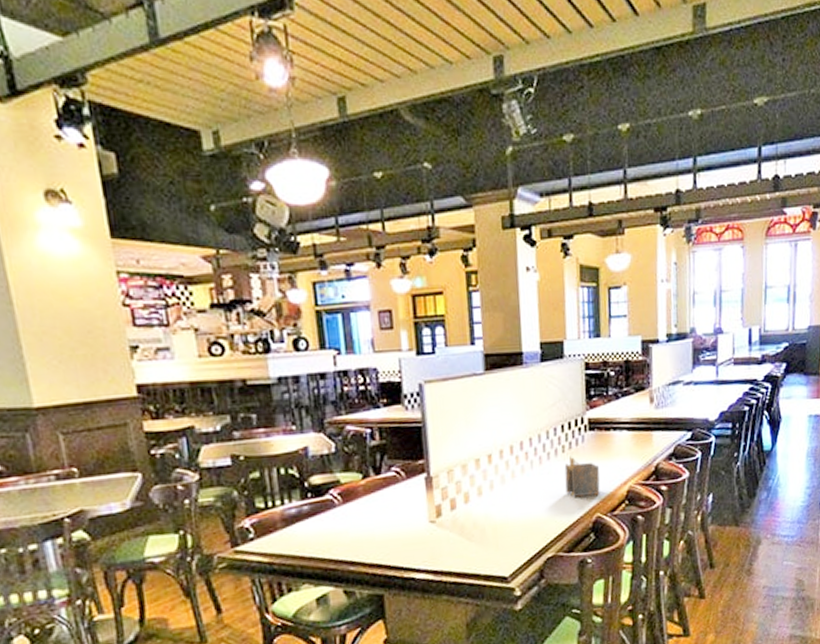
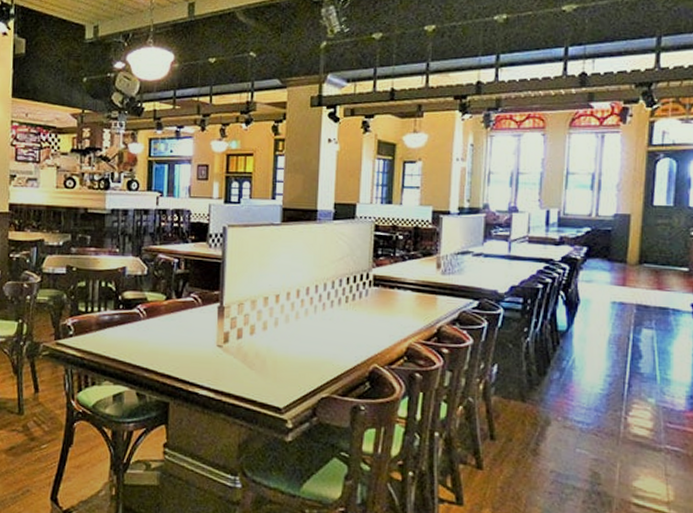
napkin holder: present [564,456,600,497] -> none [346,307,380,347]

